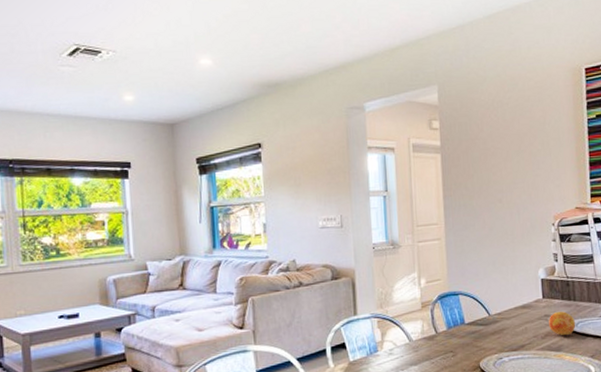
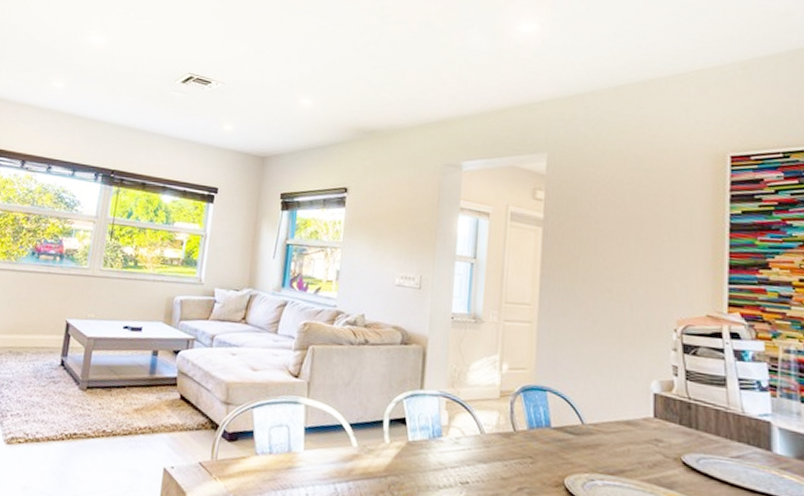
fruit: present [549,311,576,336] -> none [660,438,697,472]

